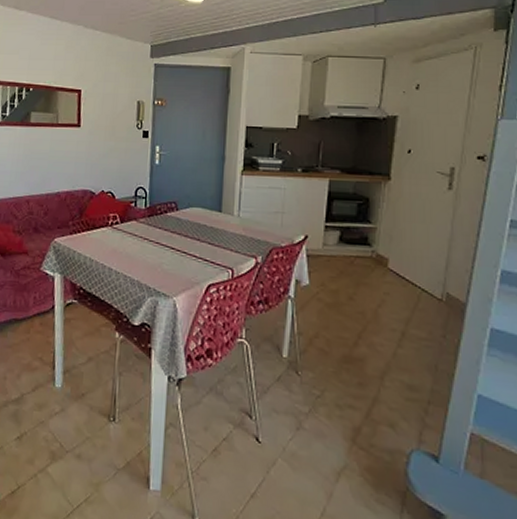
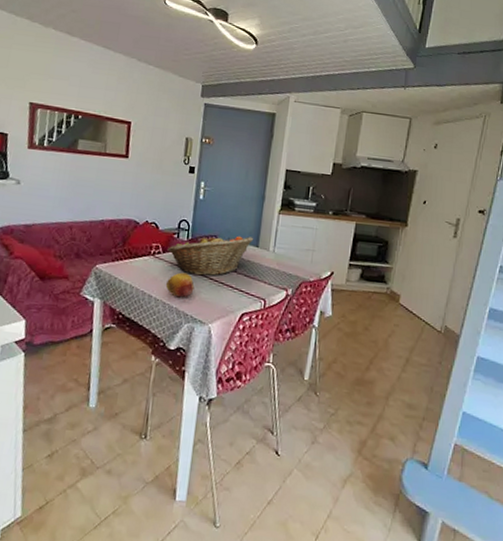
fruit basket: none [125,201,216,246] -> present [167,234,254,276]
fruit: none [125,243,156,270] -> present [165,272,195,298]

